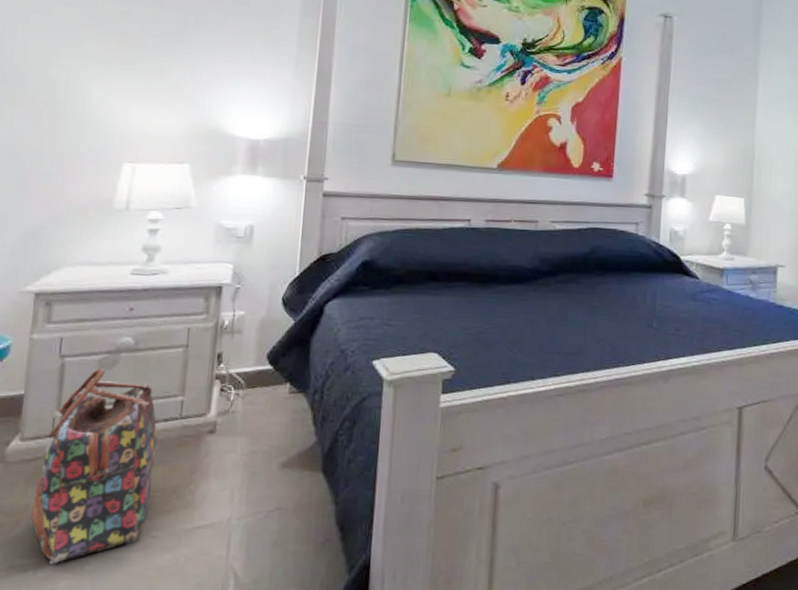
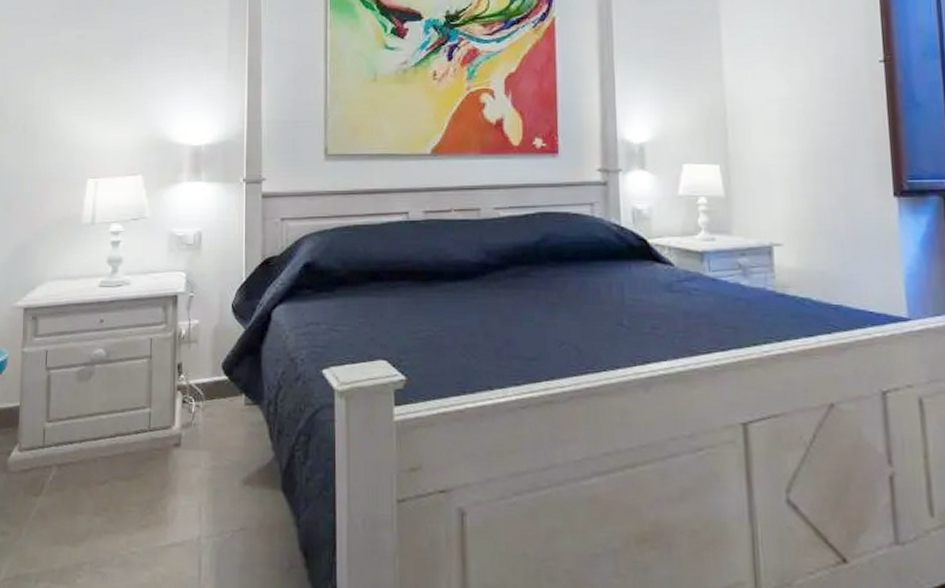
backpack: present [31,367,158,565] -> none [31,379,131,576]

